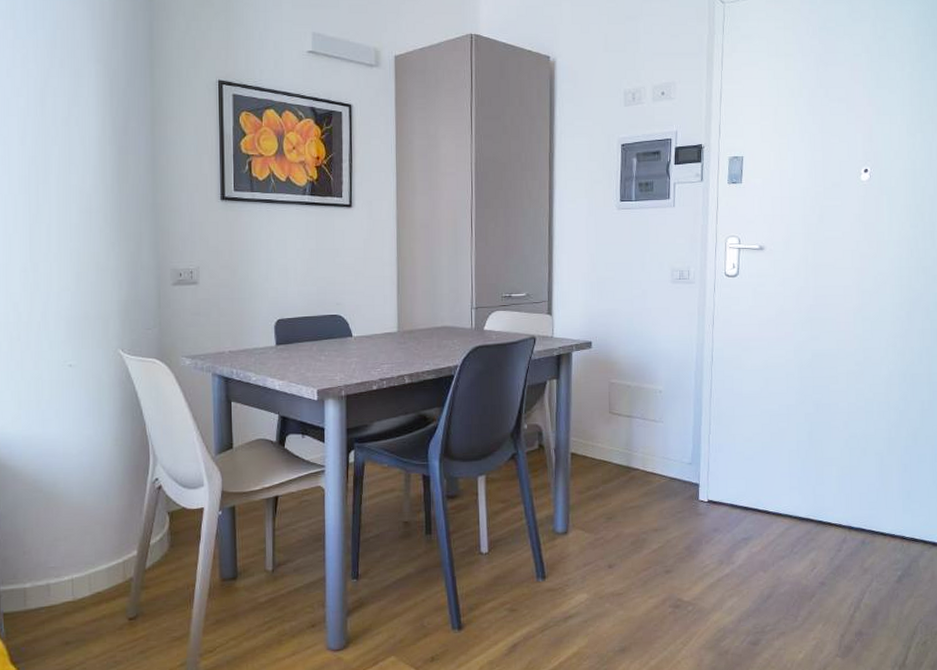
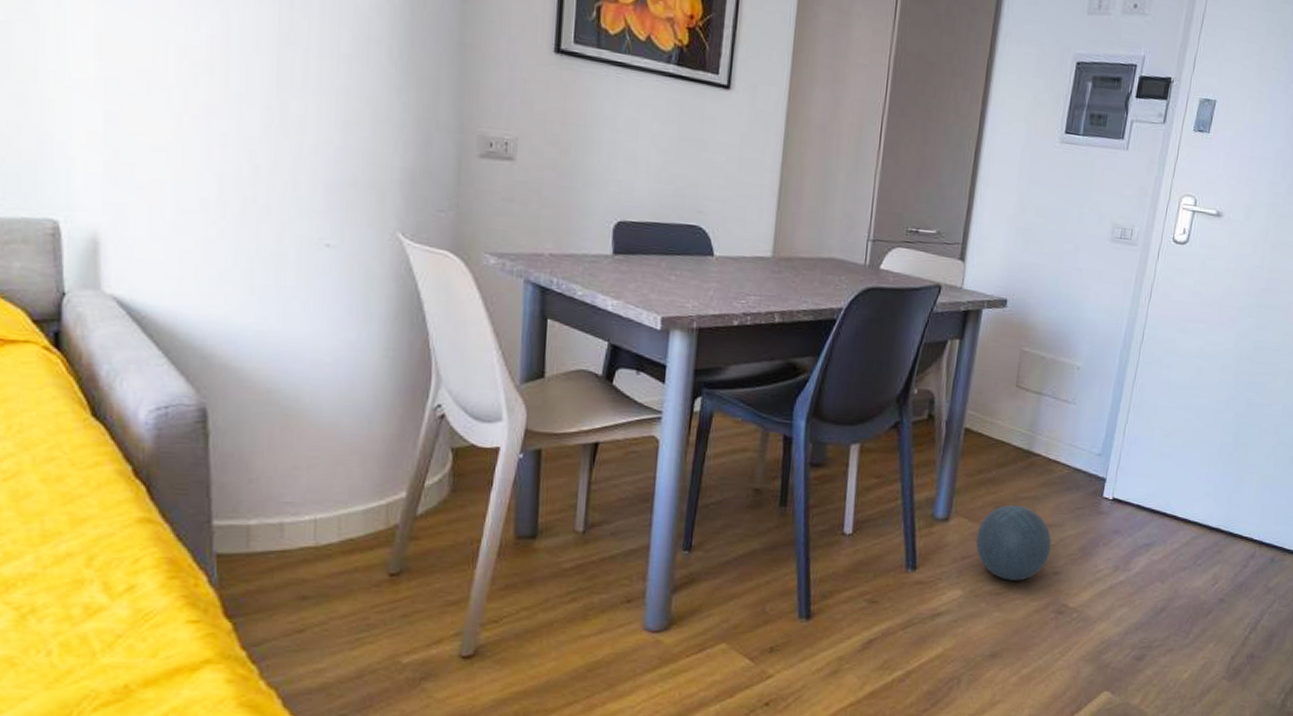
ball: none [593,514,660,582] -> present [975,504,1052,581]

